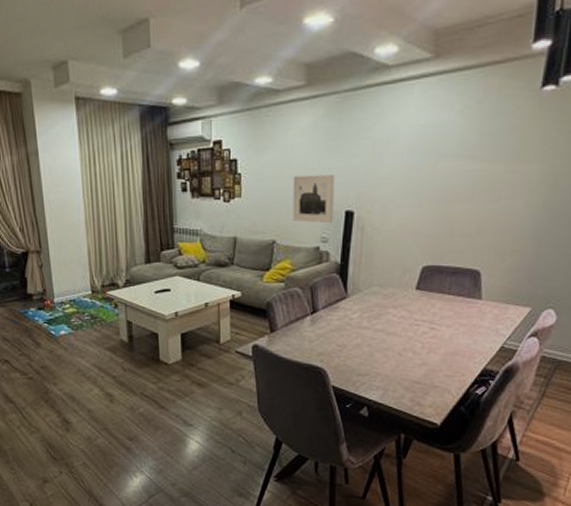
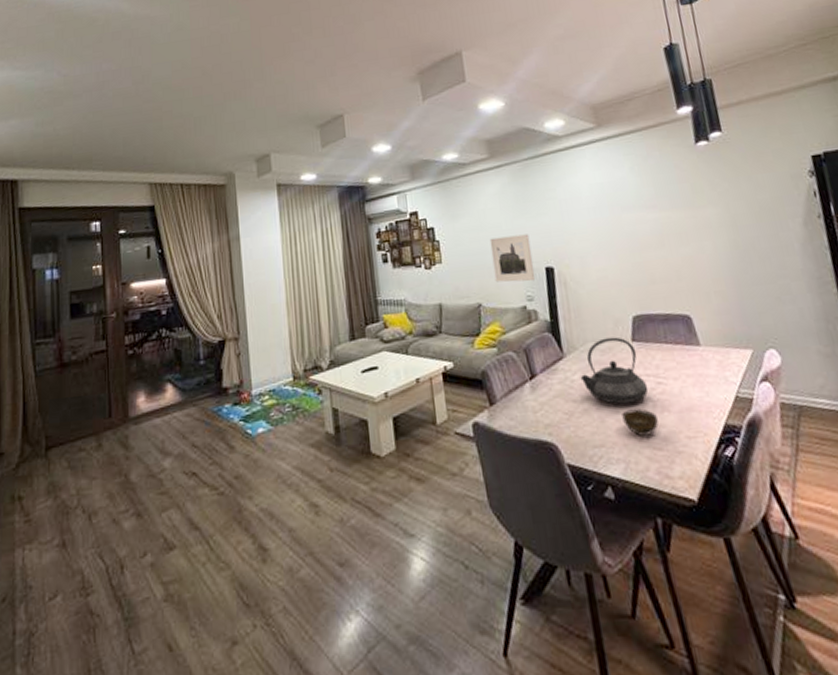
teapot: none [359,284,421,343] -> present [580,337,649,404]
cup: none [390,348,424,371] -> present [622,408,659,436]

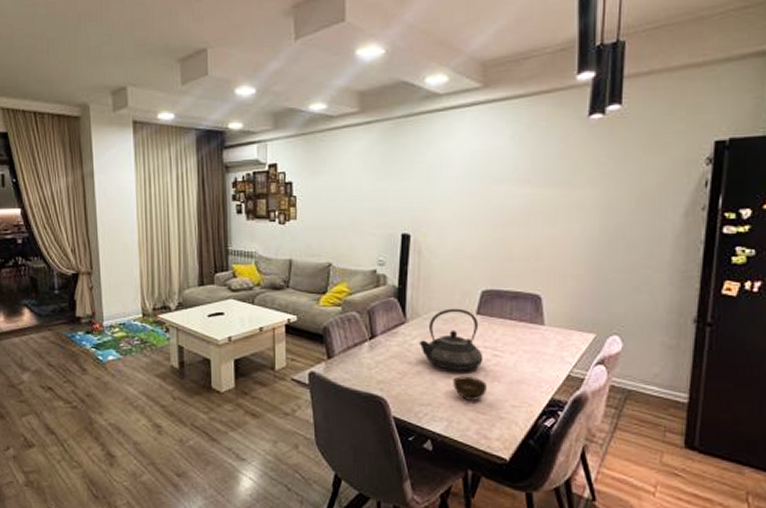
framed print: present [489,234,536,282] -> none [348,198,390,247]

